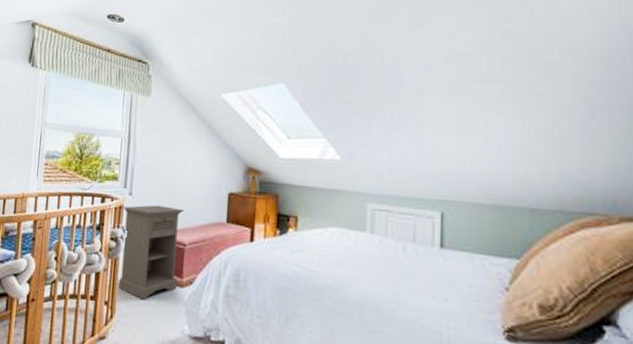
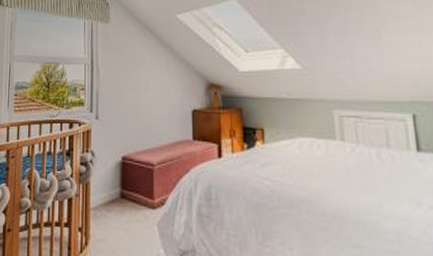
nightstand: present [119,205,185,300] -> none [91,127,150,224]

